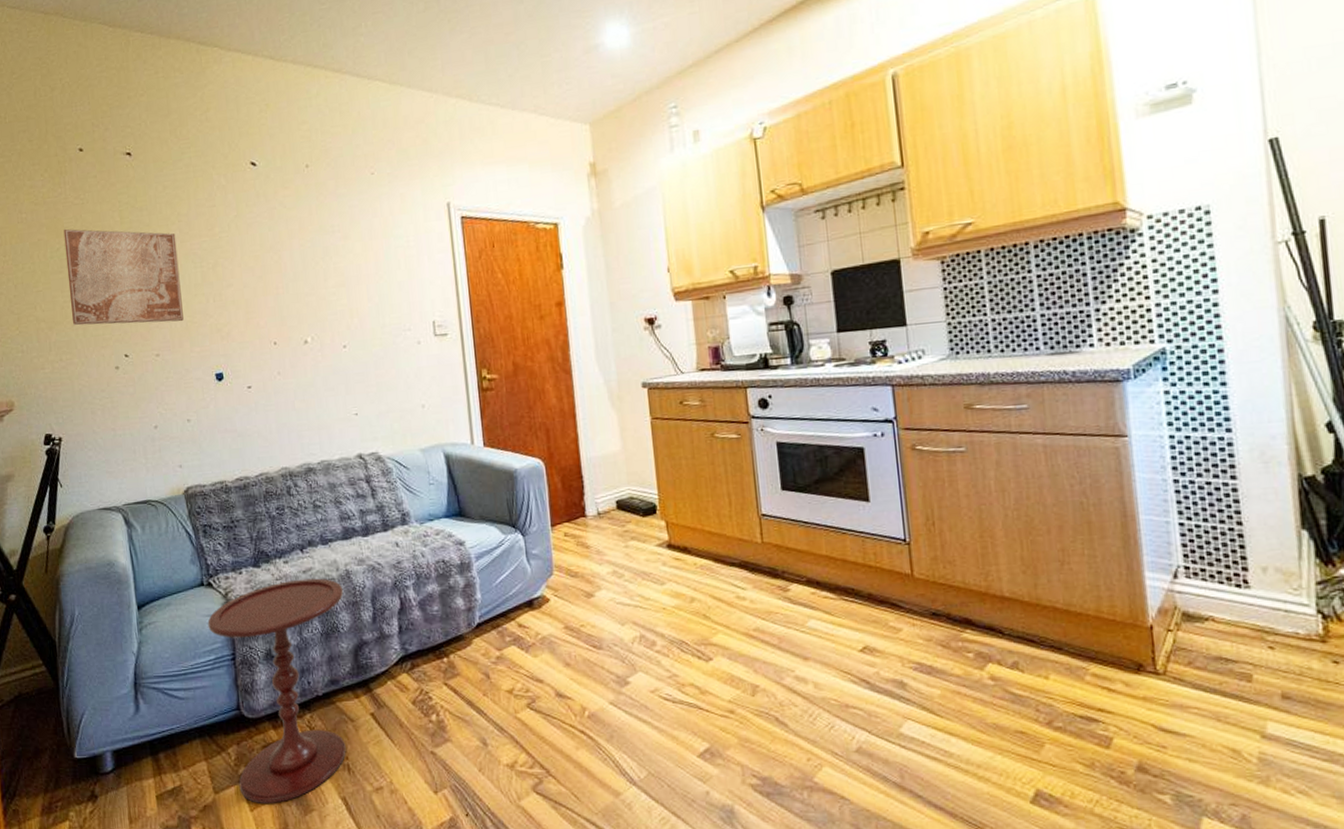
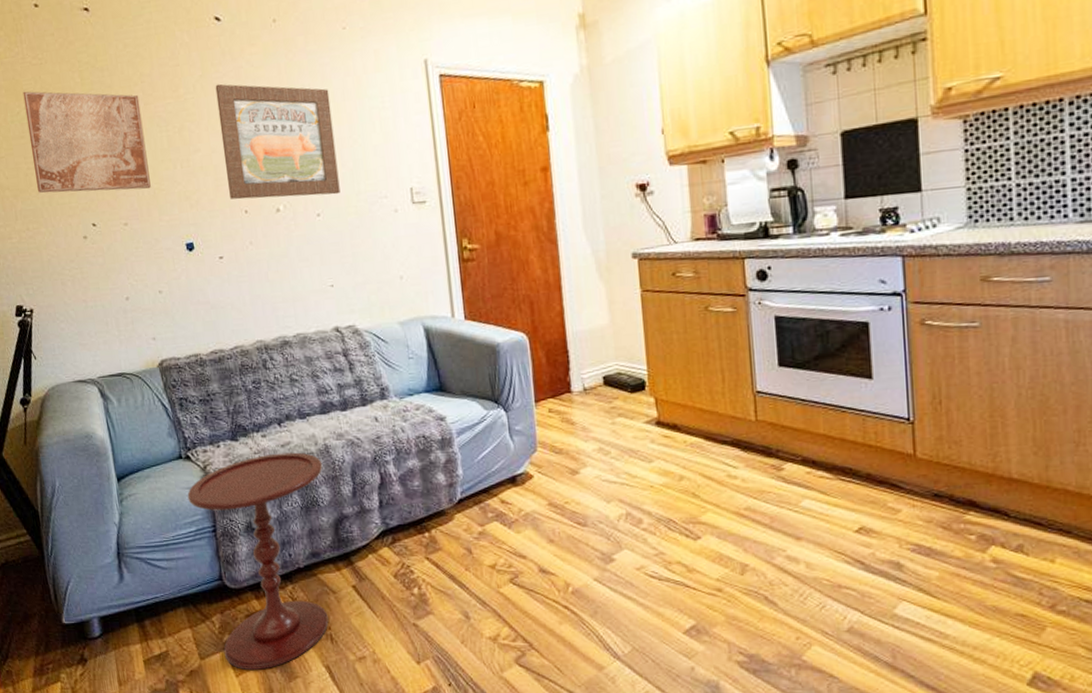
wall art: none [249,223,366,332] -> present [215,83,340,200]

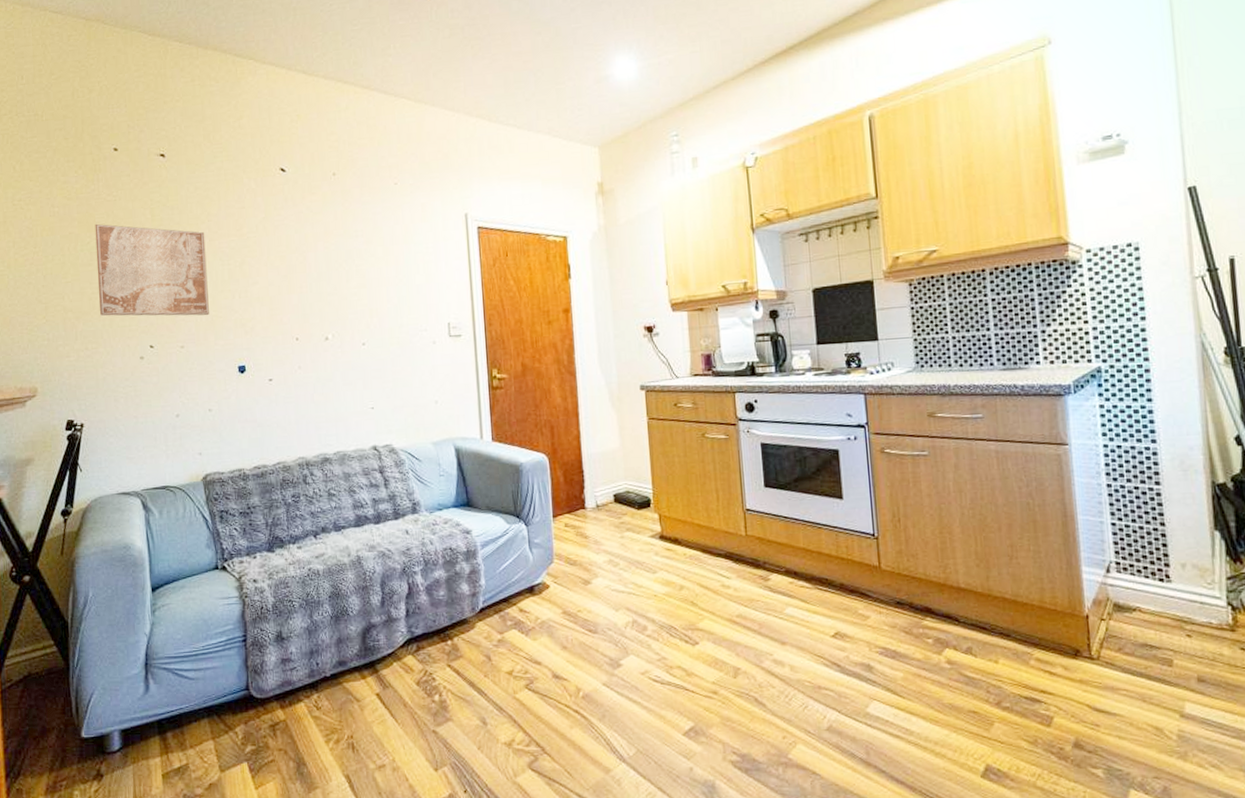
side table: present [187,452,329,670] -> none [220,563,354,781]
wall art: present [215,83,340,200] -> none [276,225,385,328]

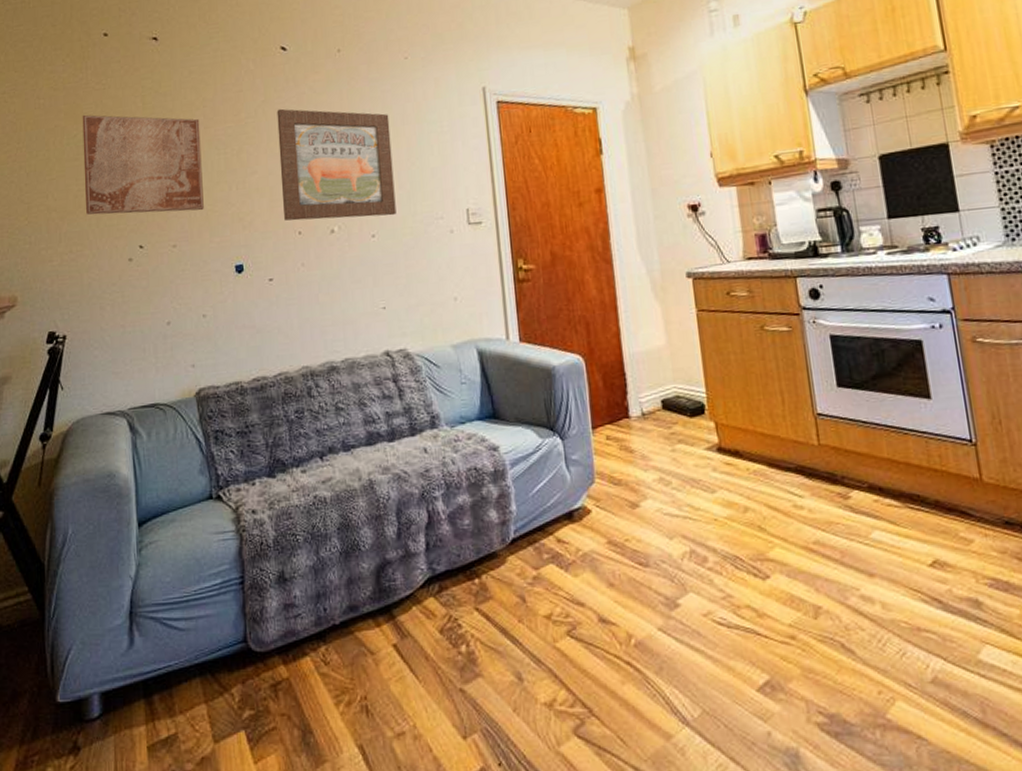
wall art: none [276,225,385,328] -> present [277,108,396,221]

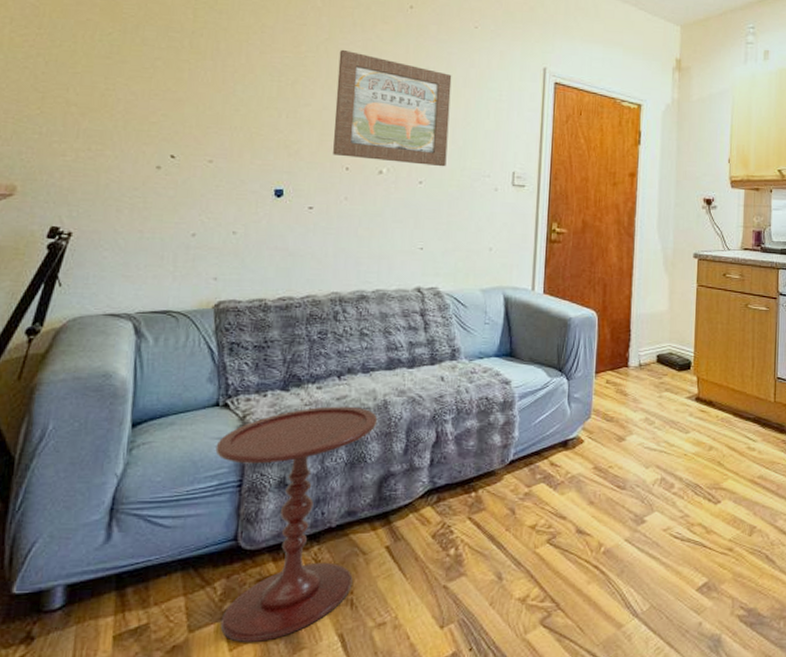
wall art: present [82,114,204,215] -> none [113,14,256,132]
side table: none [215,489,366,754] -> present [215,406,378,642]

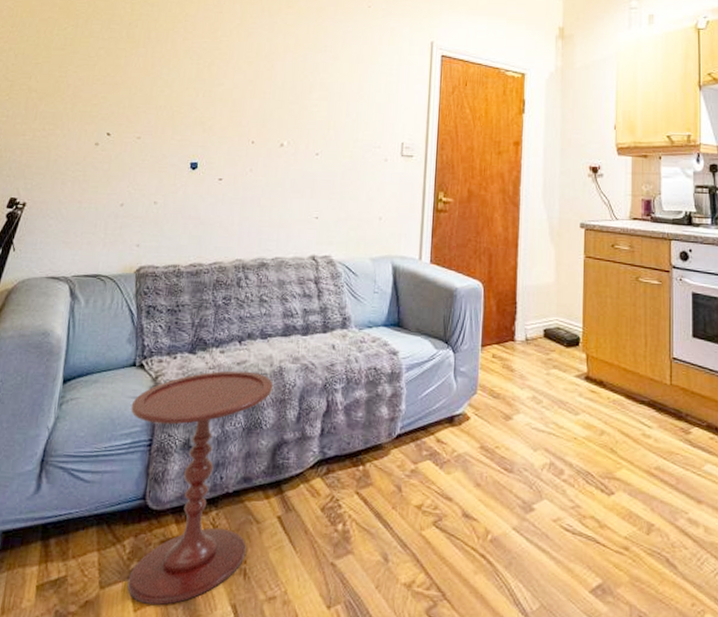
wall art: present [333,49,452,167] -> none [241,33,347,139]

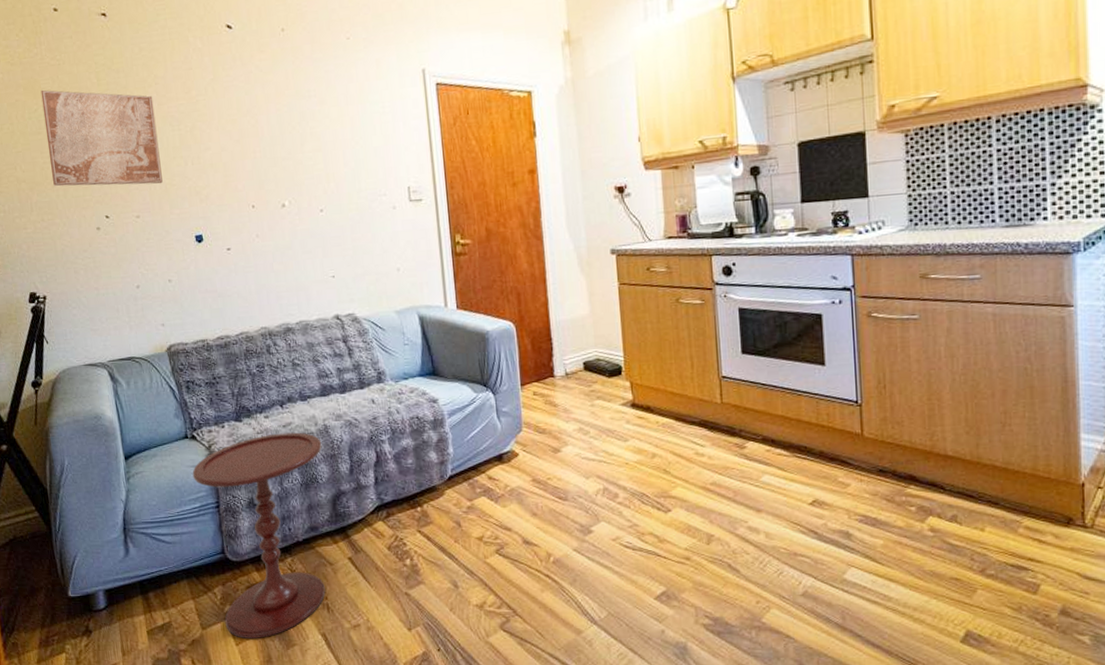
wall art: none [64,11,180,111] -> present [40,89,163,187]

